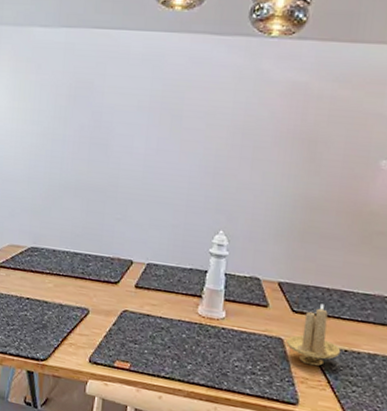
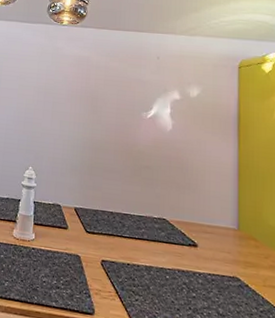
candle holder: present [285,304,341,366] -> none [82,225,125,279]

